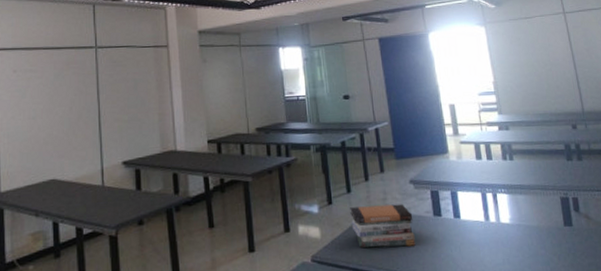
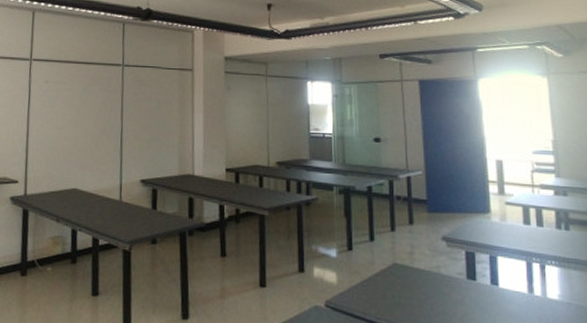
book stack: present [350,204,416,248] -> none [372,257,443,308]

